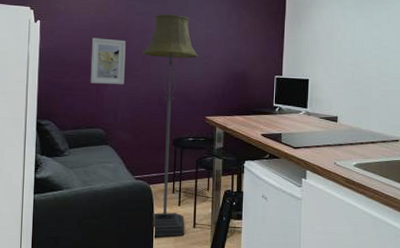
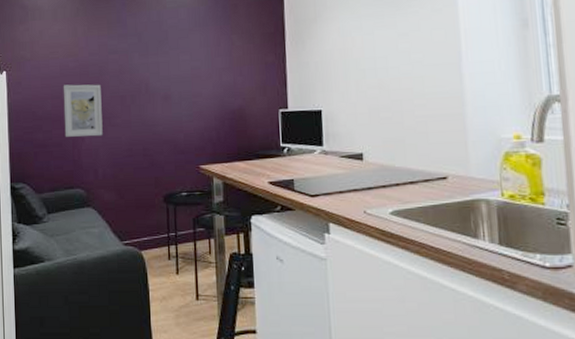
floor lamp: present [142,14,199,237] -> none [120,48,187,313]

